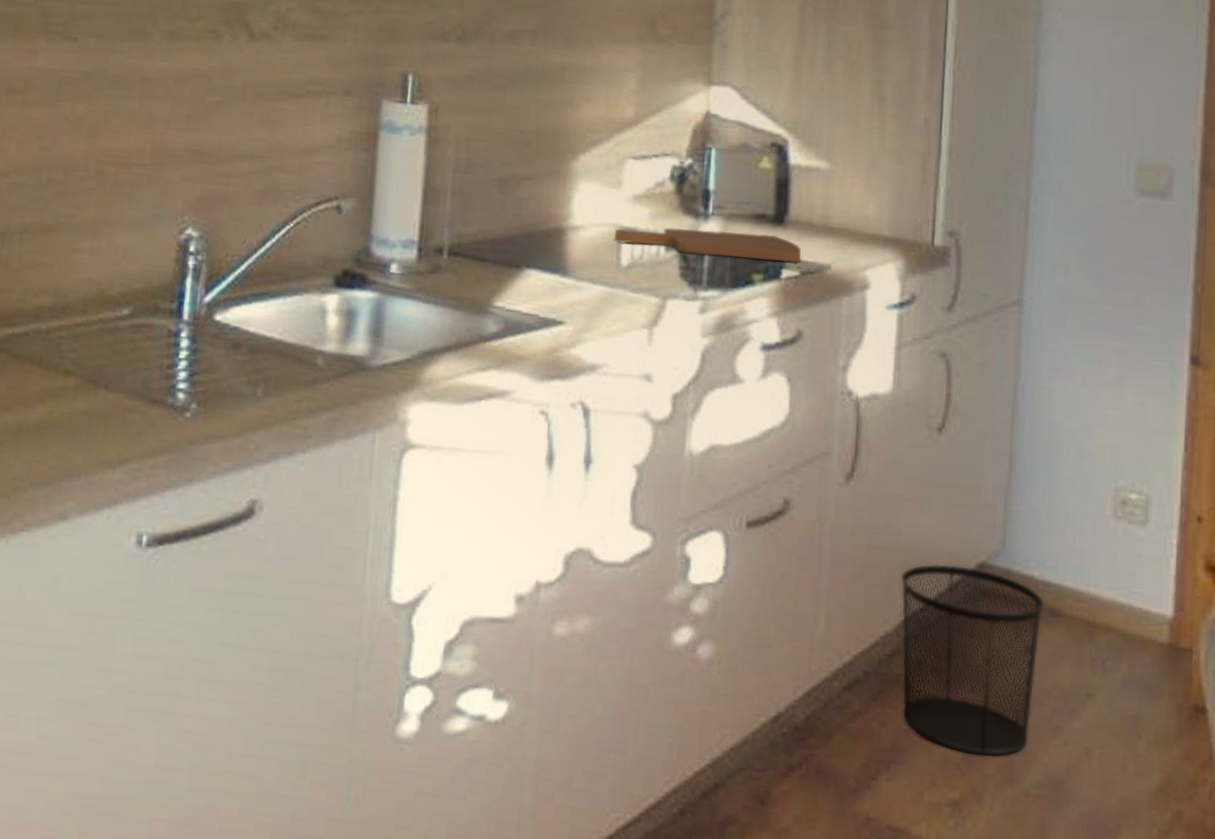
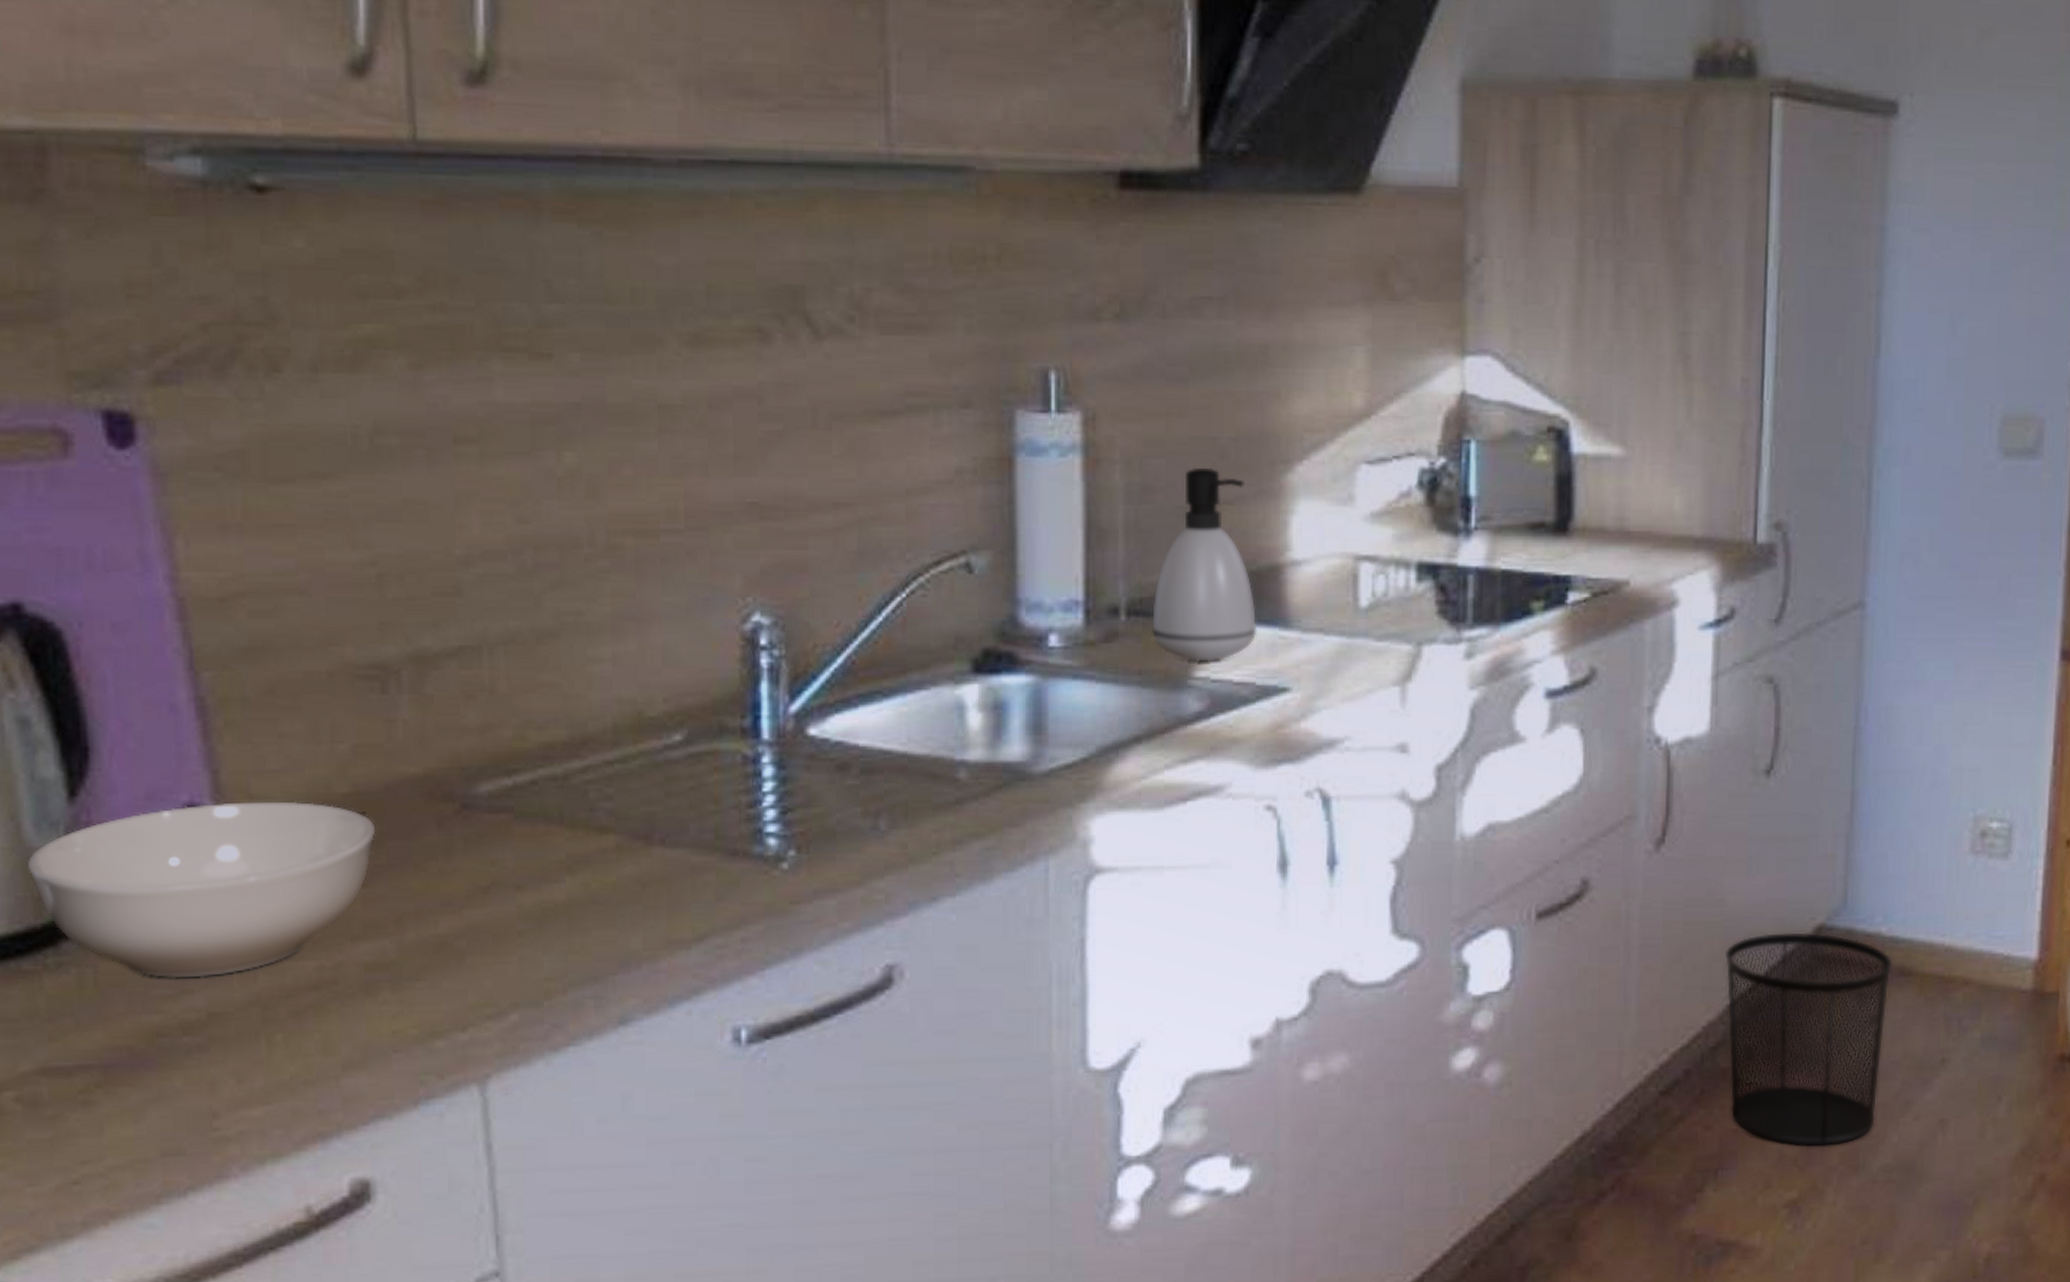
soap dispenser: none [465,151,543,295] -> present [1152,467,1257,660]
cutting board: present [614,228,801,263] -> none [1349,549,1592,583]

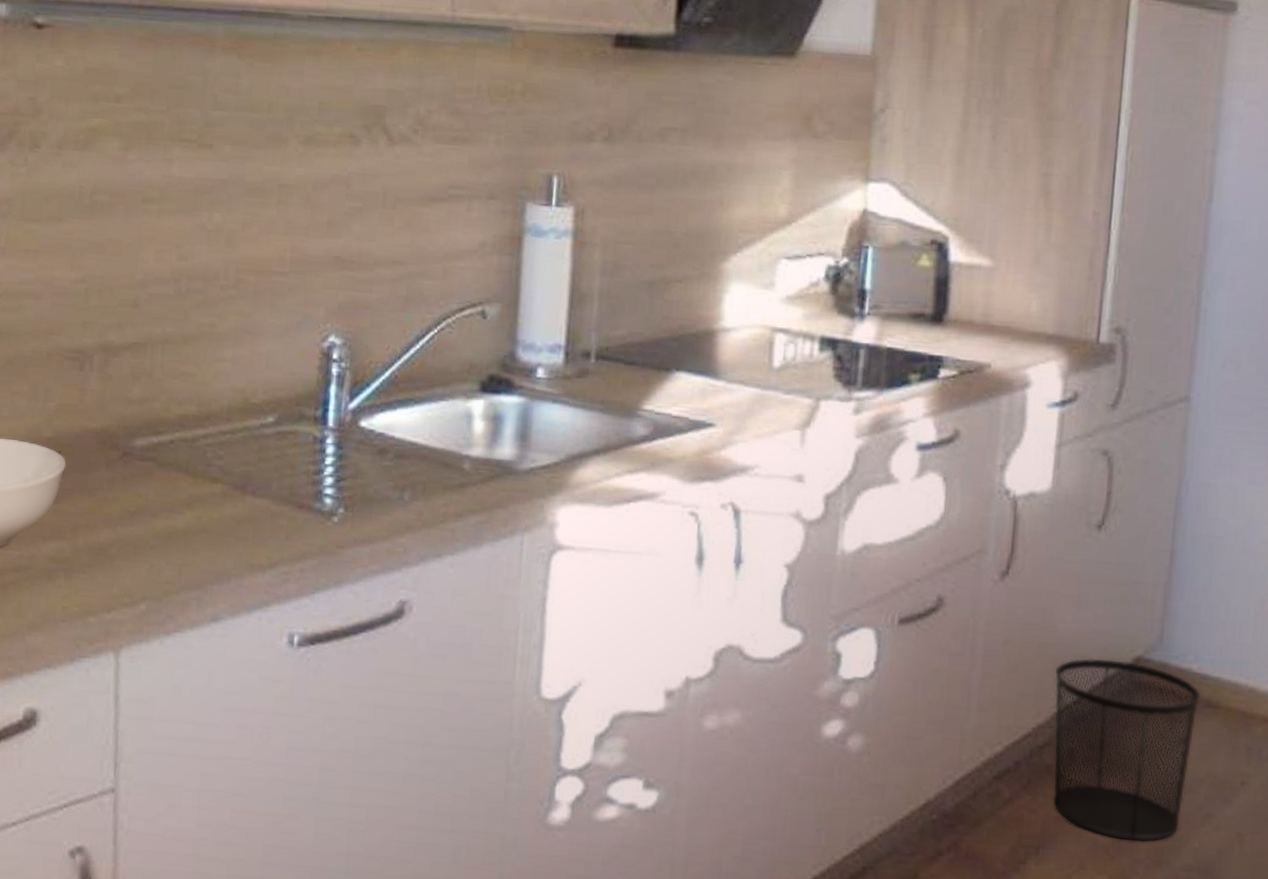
soap dispenser: present [1152,467,1257,660] -> none [613,253,693,398]

